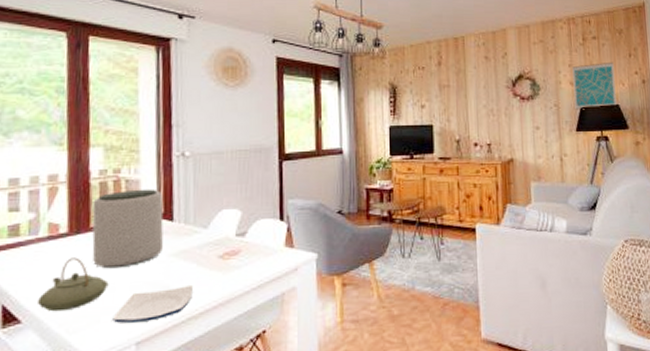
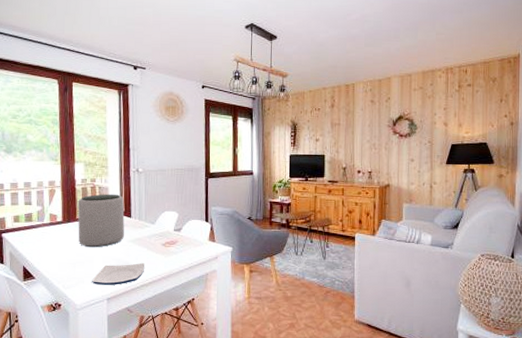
teapot: present [36,257,109,312] -> none [44,238,89,274]
wall art: present [572,61,617,110] -> none [446,106,485,147]

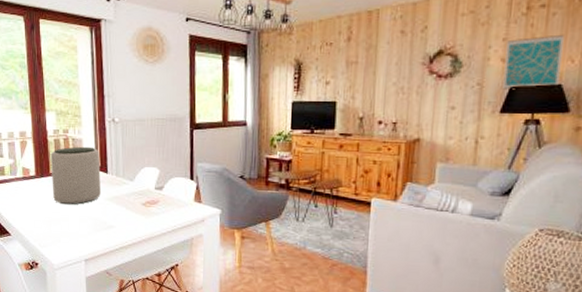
plate: present [92,263,144,285] -> none [69,223,123,246]
wall art: none [446,106,485,147] -> present [502,34,564,90]

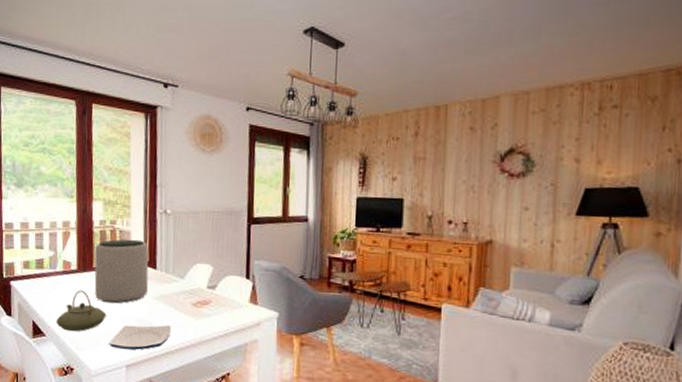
teapot: none [19,194,65,231] -> present [55,290,107,332]
plate: none [69,223,123,246] -> present [109,325,171,350]
wall art: present [502,34,564,90] -> none [577,135,639,192]

